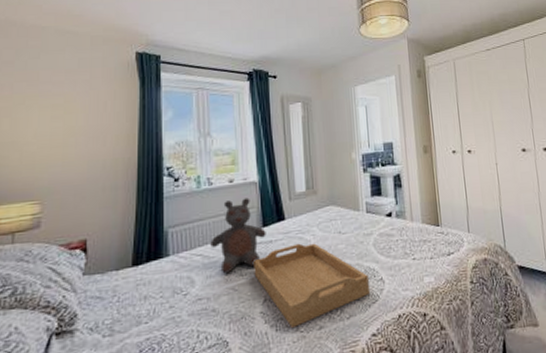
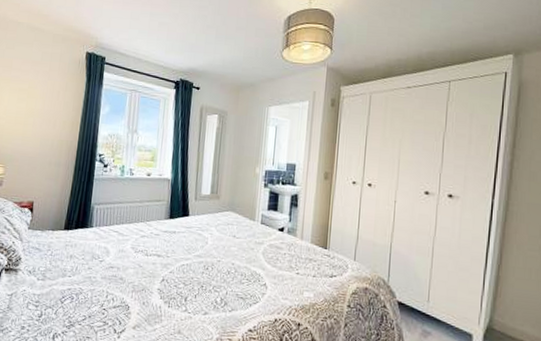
teddy bear: present [210,197,266,274] -> none [125,191,172,251]
serving tray: present [254,243,369,328] -> none [157,238,253,308]

